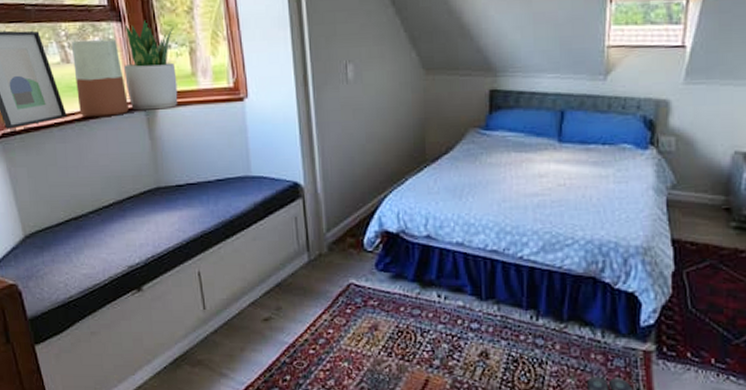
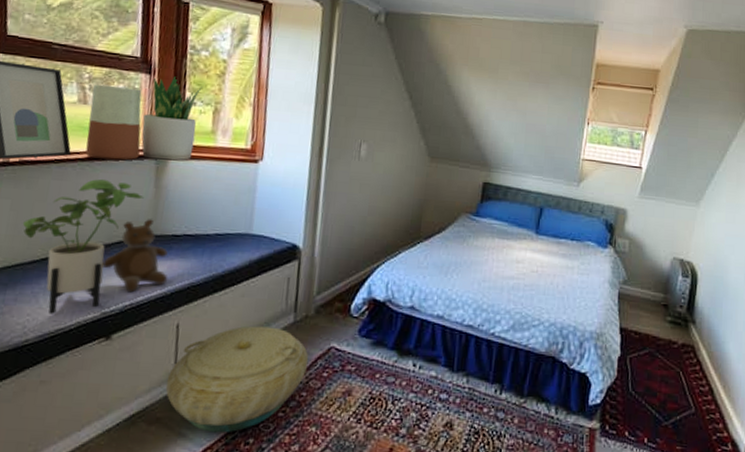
house plant: none [41,138,142,271] -> present [22,179,144,314]
teddy bear: none [119,172,181,245] -> present [102,219,168,293]
basket: none [199,268,330,372] -> present [165,326,309,433]

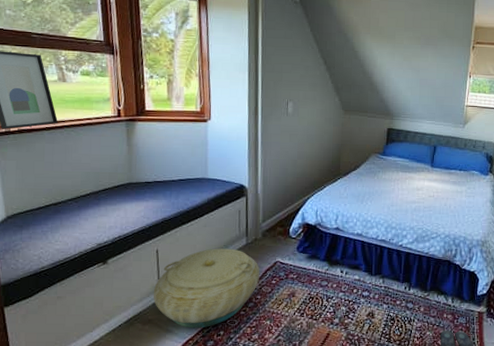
house plant: present [22,179,144,314] -> none [27,141,120,247]
vase: present [85,84,142,161] -> none [68,65,112,126]
teddy bear: present [102,219,168,293] -> none [93,170,146,228]
planter: present [141,76,202,161] -> none [112,55,156,124]

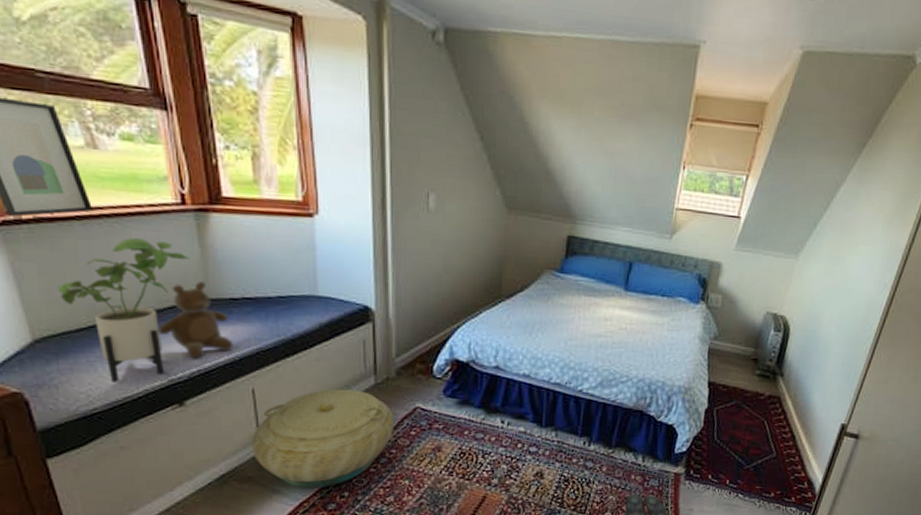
house plant: none [27,141,120,247] -> present [56,238,189,383]
teddy bear: none [93,170,146,228] -> present [158,281,234,359]

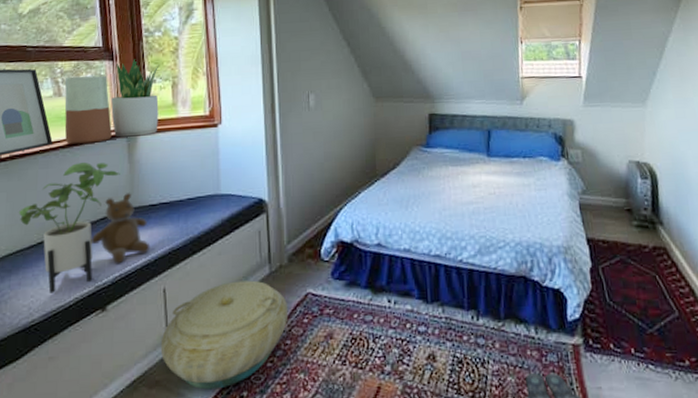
vase: none [99,123,174,216] -> present [64,75,112,144]
planter: none [169,113,236,216] -> present [111,59,160,137]

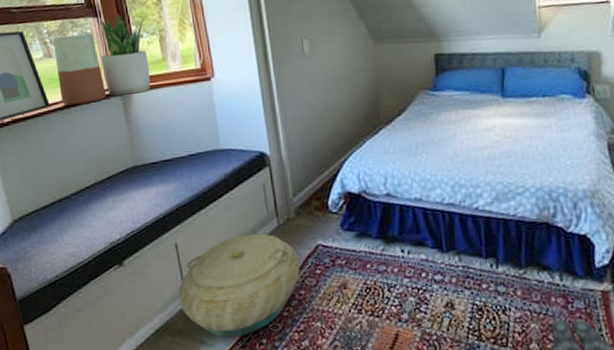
house plant: present [18,162,120,294] -> none [28,123,120,251]
teddy bear: present [91,193,150,264] -> none [100,151,158,222]

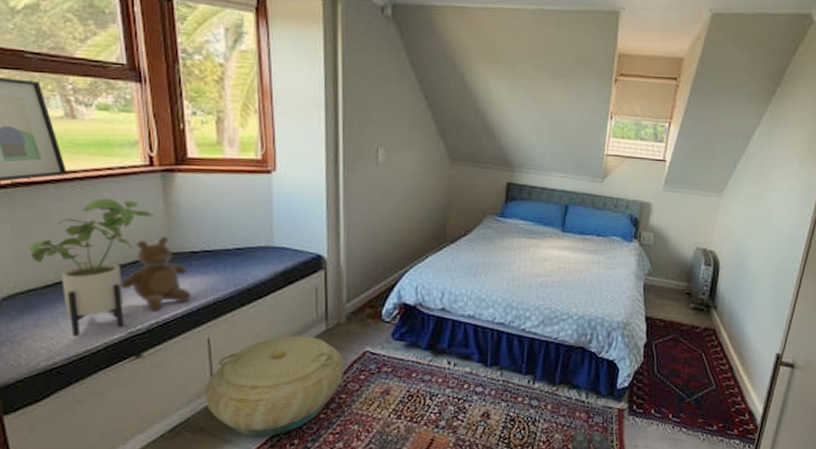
house plant: none [28,123,120,251] -> present [27,198,154,337]
vase: present [52,33,106,106] -> none [78,96,142,178]
teddy bear: none [100,151,158,222] -> present [121,237,192,311]
planter: present [101,14,151,96] -> none [141,84,201,175]

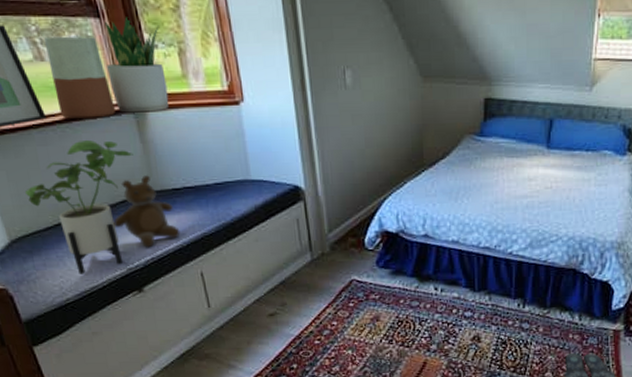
vase: none [78,96,142,178] -> present [43,36,115,119]
planter: none [141,84,201,175] -> present [105,17,170,113]
basket: present [204,336,345,437] -> none [205,267,334,362]

